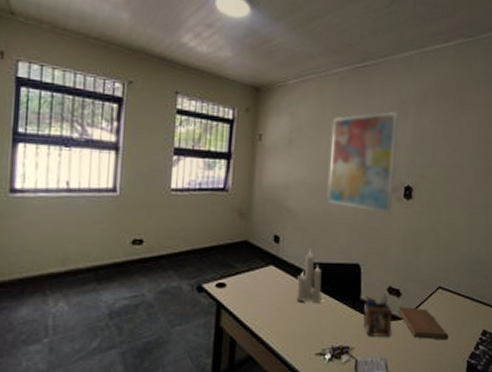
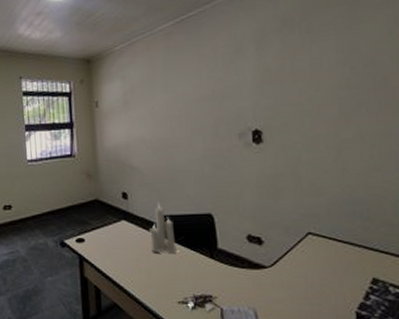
wall art: present [327,111,398,214] -> none [164,55,240,162]
desk organizer: present [363,294,393,338] -> none [222,242,258,287]
notebook: present [398,306,449,340] -> none [262,255,328,290]

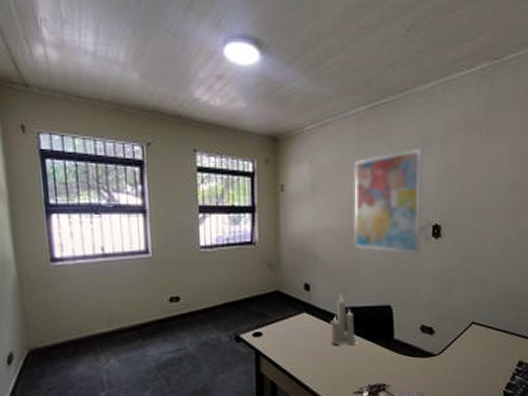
wall art: none [164,55,240,162] -> present [354,148,422,255]

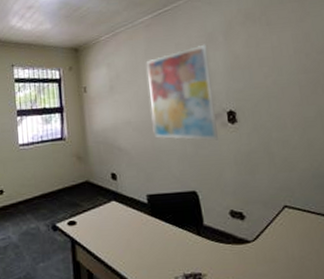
candle: present [329,295,355,346] -> none [139,183,165,233]

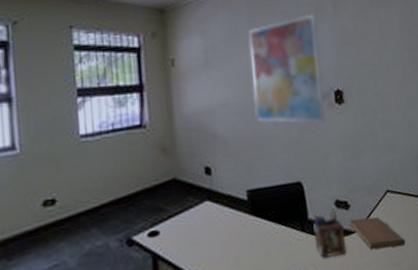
desk organizer: none [208,218,243,262] -> present [313,209,347,258]
notebook: none [245,229,307,262] -> present [349,216,405,250]

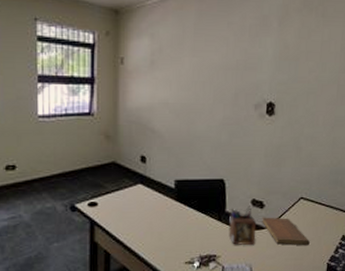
wall art: present [248,13,325,124] -> none [190,27,260,131]

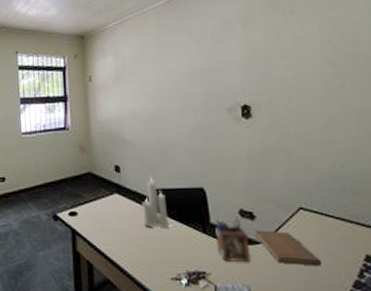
candle: none [163,168,189,217] -> present [142,177,169,228]

